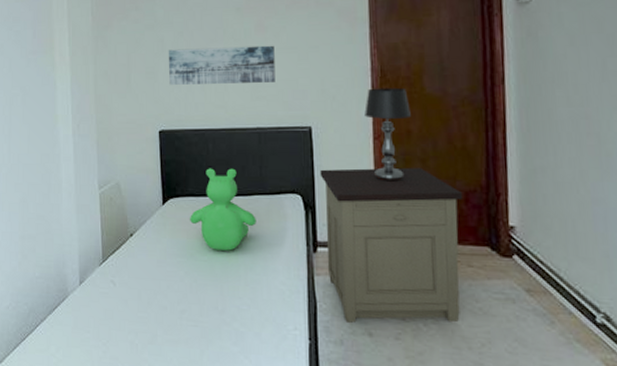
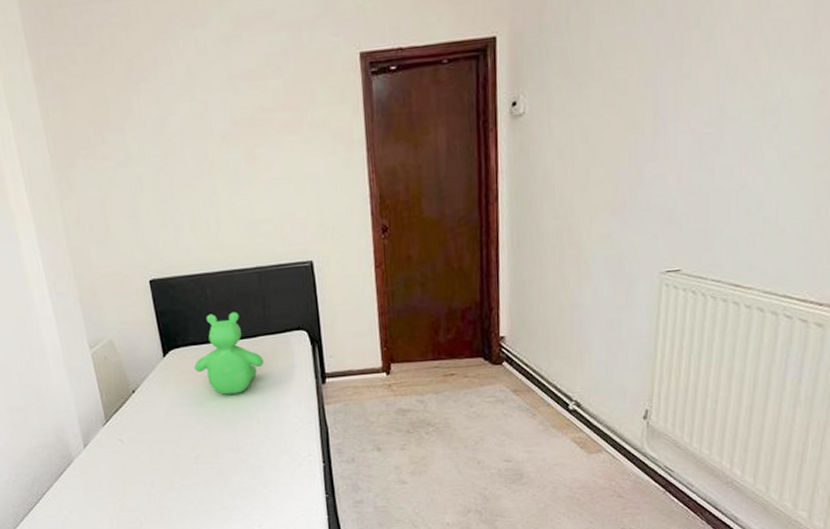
wall art: present [168,45,275,85] -> none [148,176,272,229]
nightstand: present [320,167,463,323] -> none [324,291,460,442]
table lamp: present [364,87,411,182] -> none [365,213,411,308]

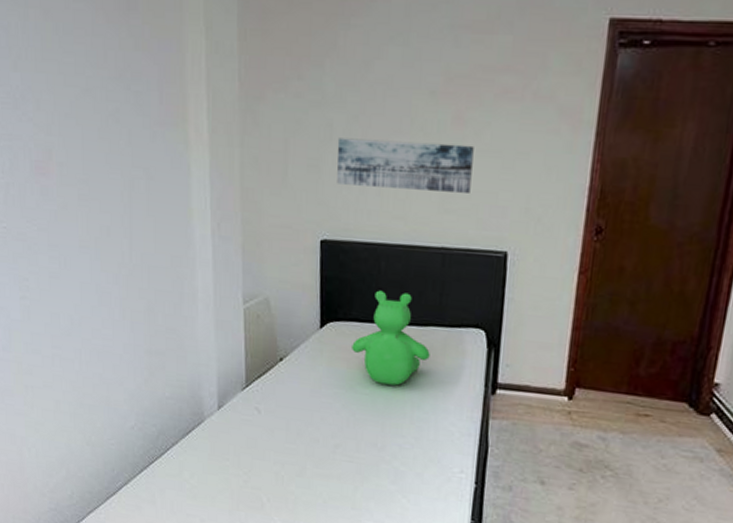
wall art: none [148,176,272,229] -> present [337,138,474,193]

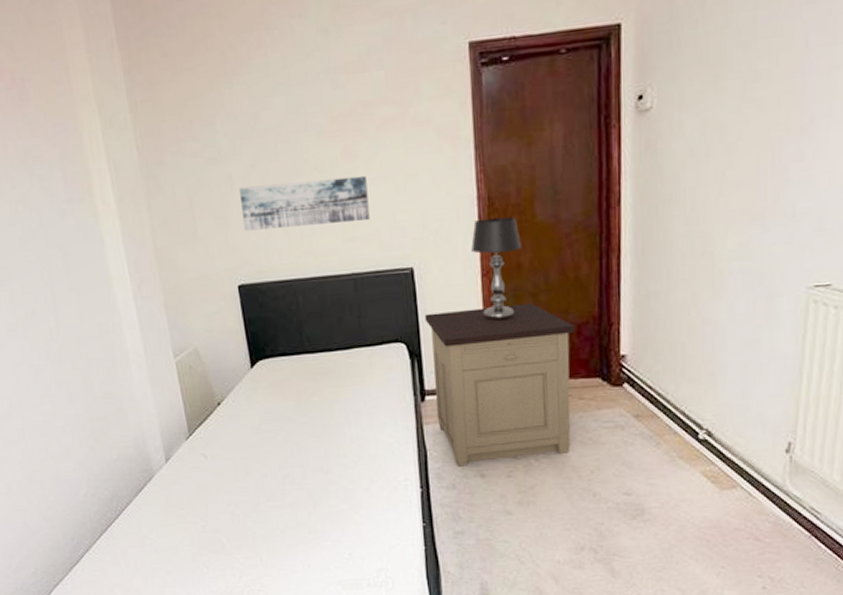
teddy bear: present [352,290,430,386] -> none [283,321,358,410]
nightstand: none [505,303,670,477] -> present [424,303,576,467]
table lamp: none [573,212,628,325] -> present [471,217,521,321]

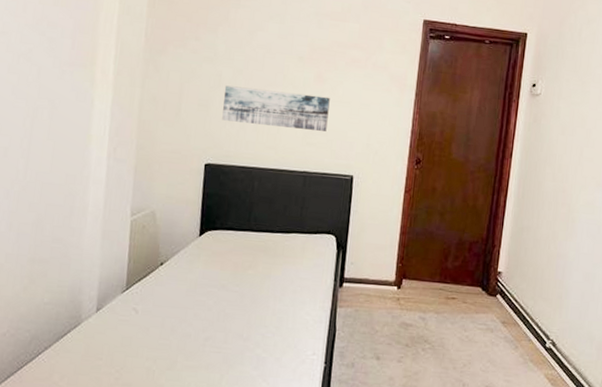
nightstand: present [424,303,576,467] -> none [349,214,468,348]
table lamp: present [471,217,521,321] -> none [400,148,438,230]

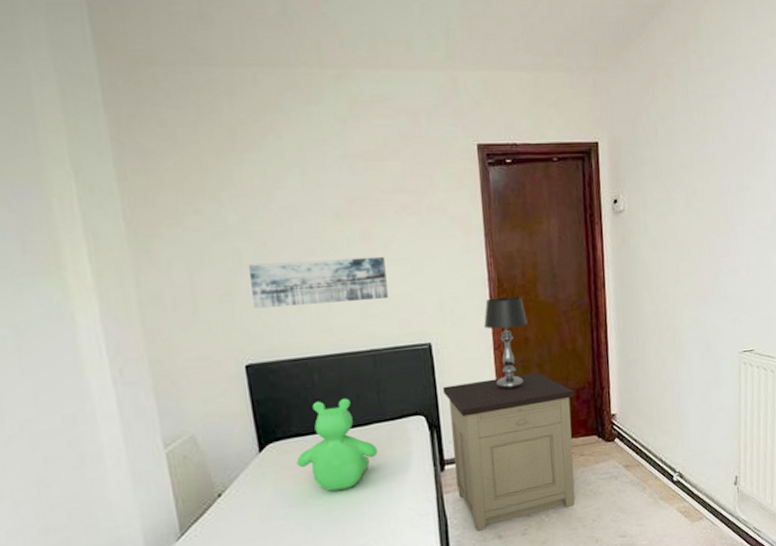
teddy bear: none [226,204,291,283] -> present [297,398,378,491]
nightstand: none [349,214,468,348] -> present [442,372,575,532]
table lamp: none [400,148,438,230] -> present [484,296,528,390]

